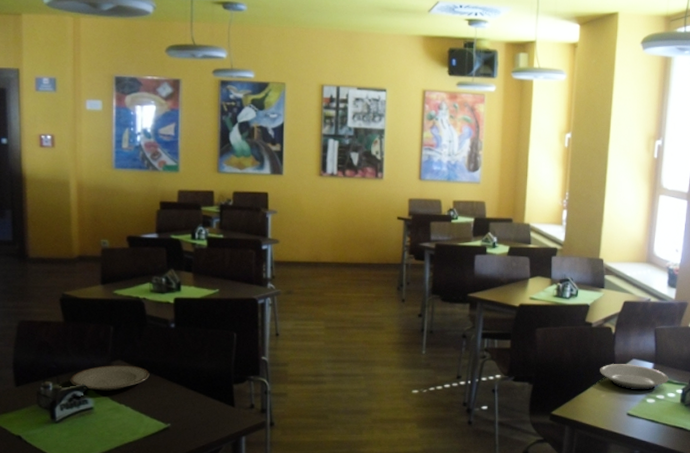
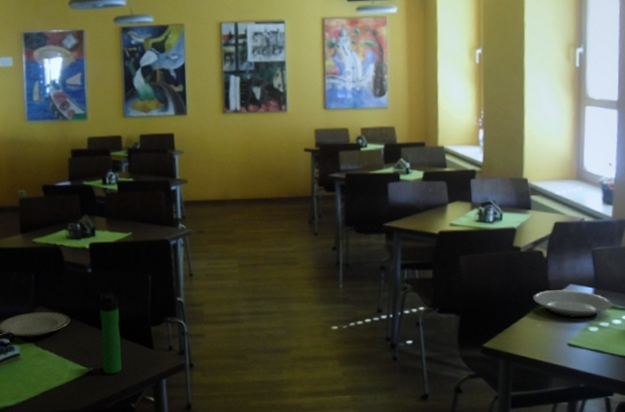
bottle: none [180,348,201,431] -> present [99,292,122,374]

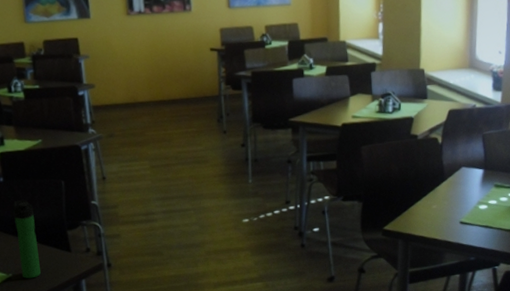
plate: present [533,290,613,319] -> none [429,172,501,199]

